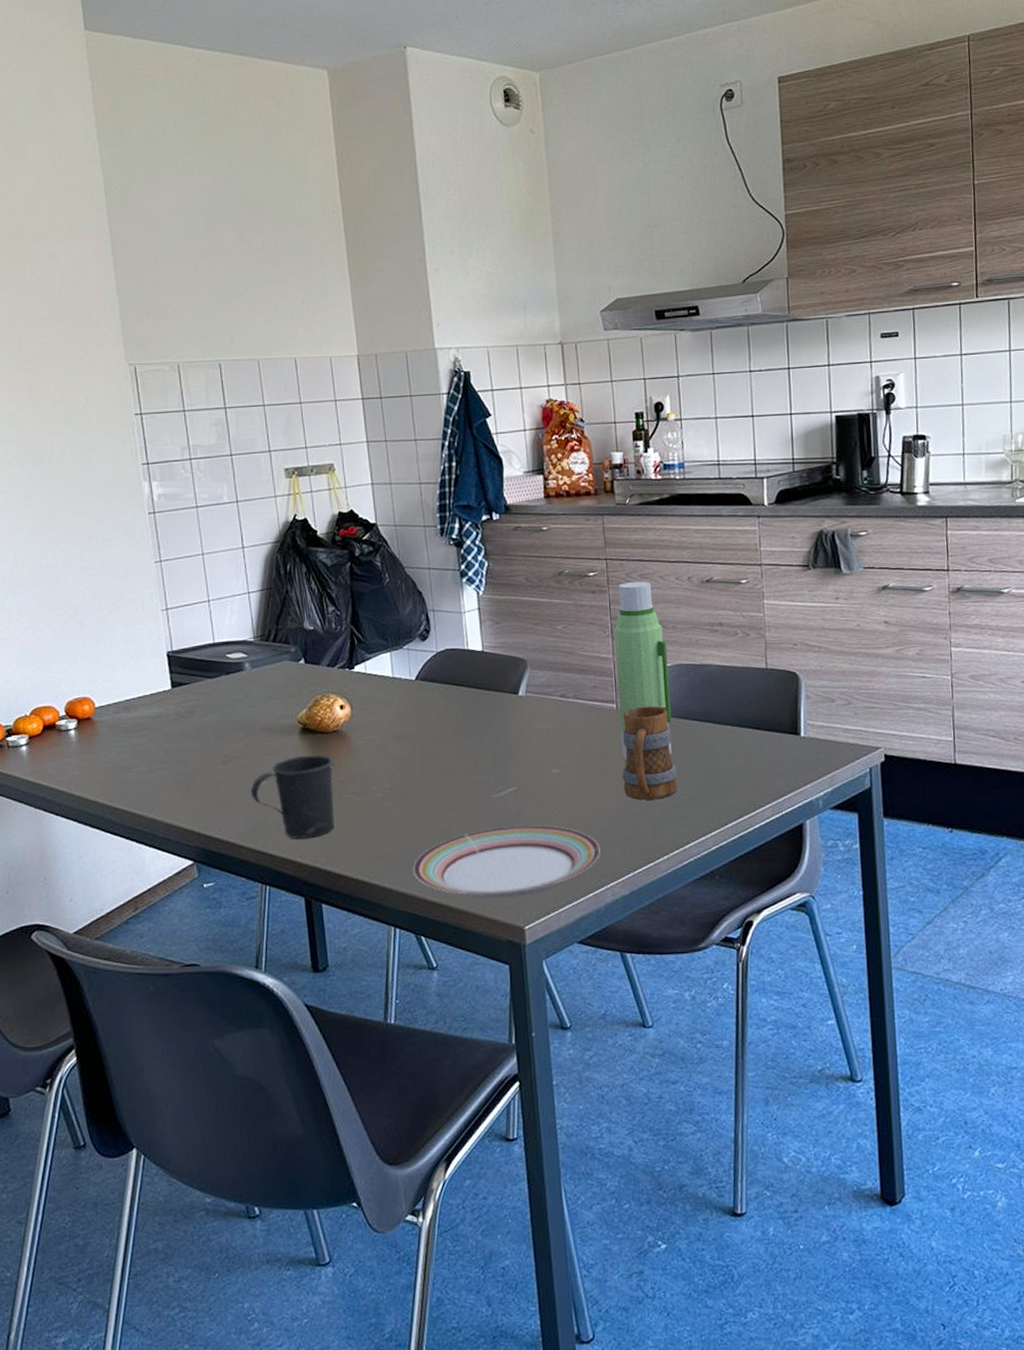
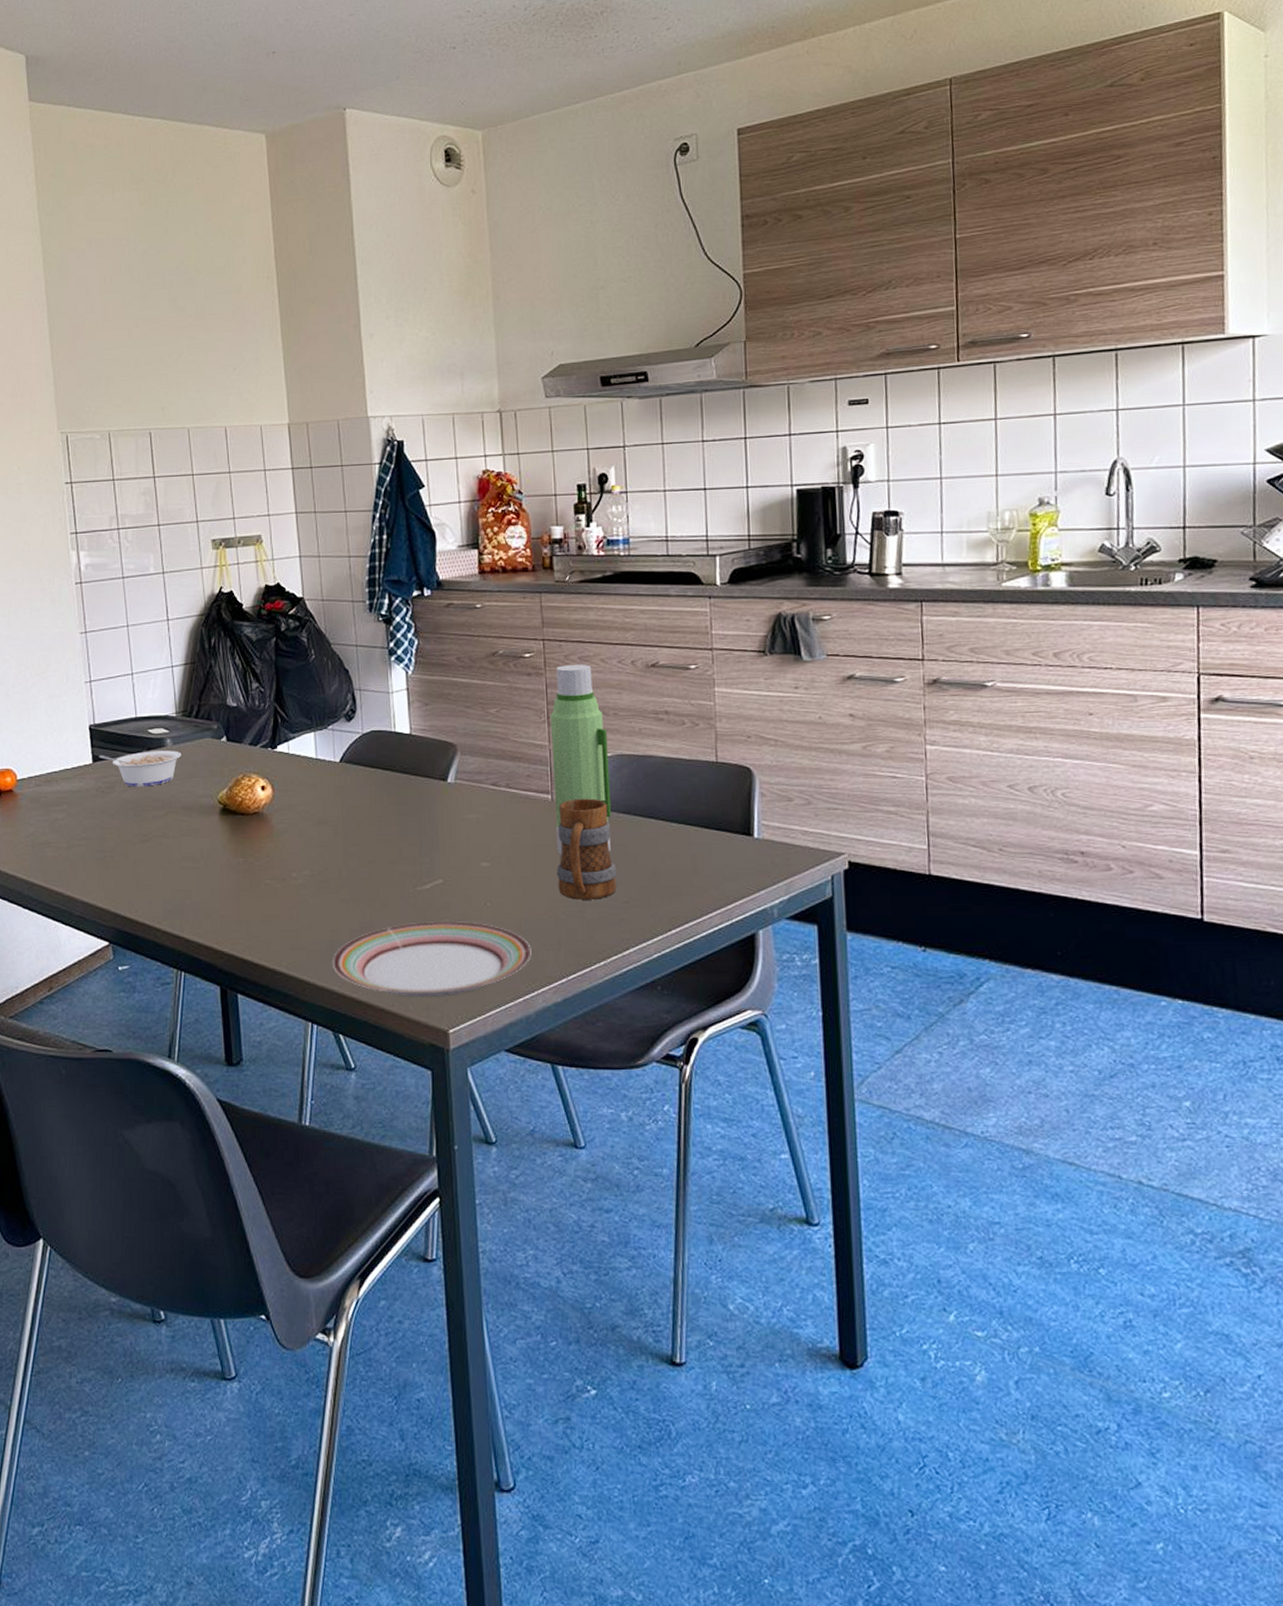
legume: none [178,674,261,711] -> present [99,750,182,787]
mug: present [250,755,335,839] -> none [168,837,253,924]

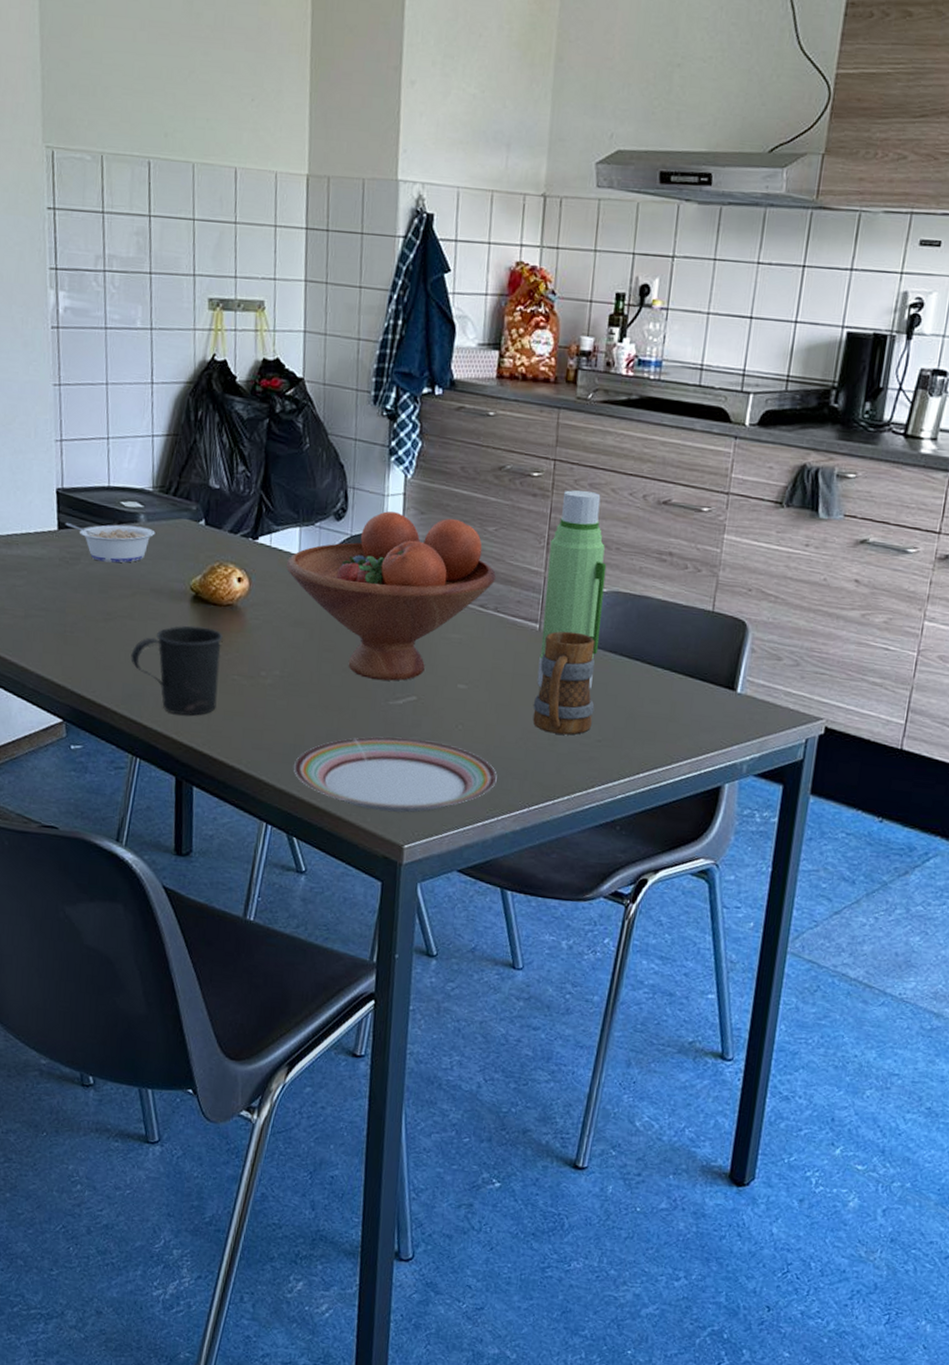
mug: none [168,837,253,924] -> present [131,625,223,716]
fruit bowl: none [305,705,503,868] -> present [285,511,496,681]

